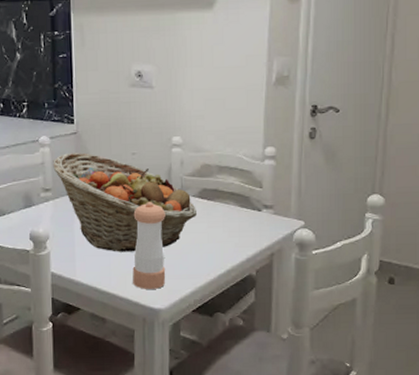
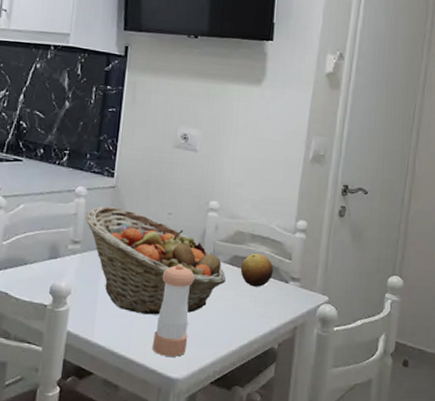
fruit: none [210,184,244,218] -> present [240,253,273,287]

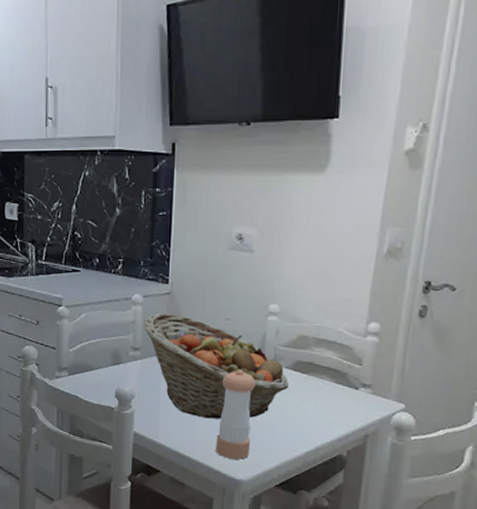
fruit: present [240,253,273,287] -> none [304,358,341,393]

